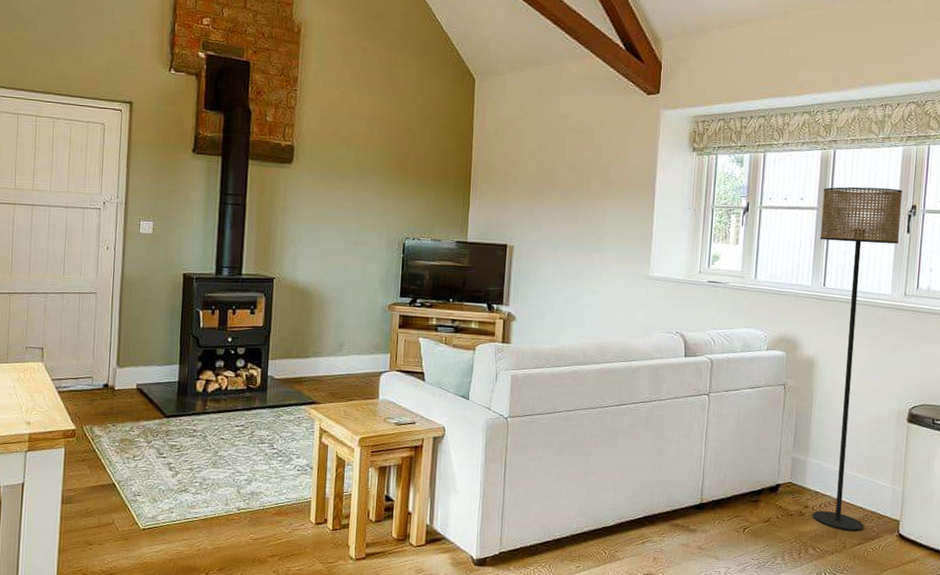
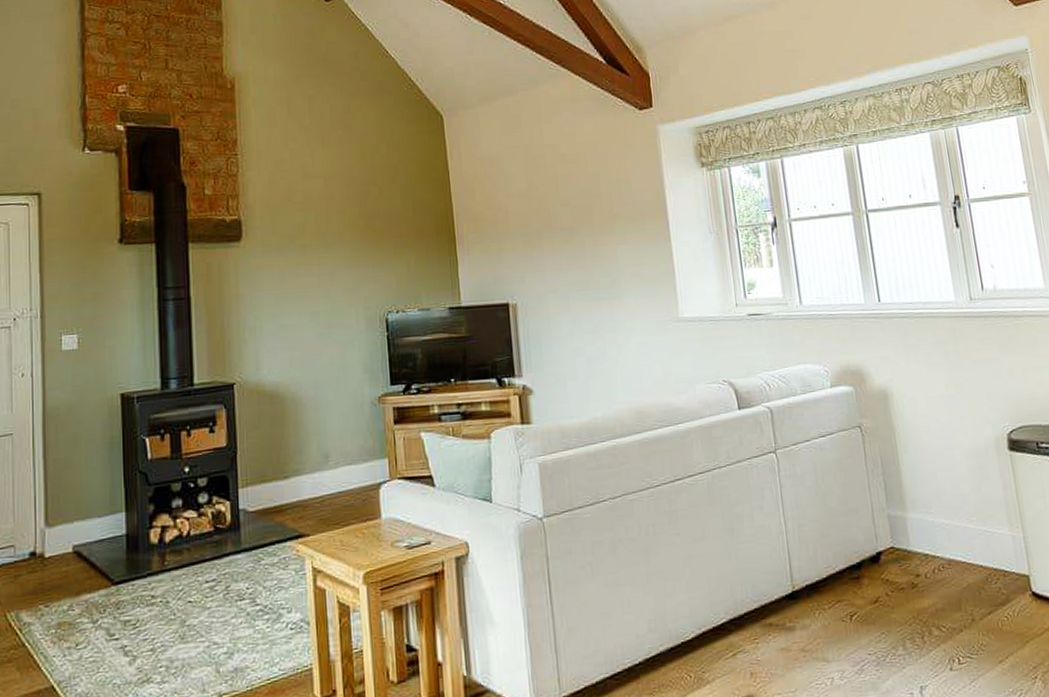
floor lamp: present [812,187,903,531] -> none [855,180,990,598]

